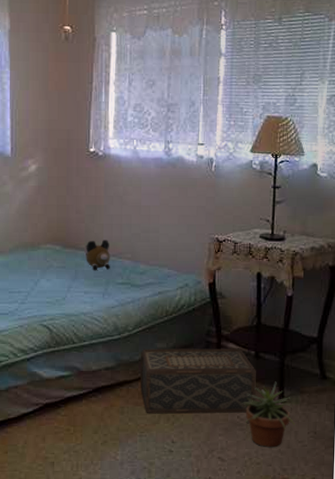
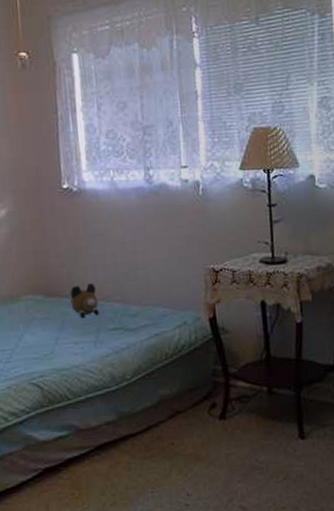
woven basket: present [140,348,256,414] -> none [143,385,273,467]
potted plant: present [243,381,295,447] -> none [260,417,319,489]

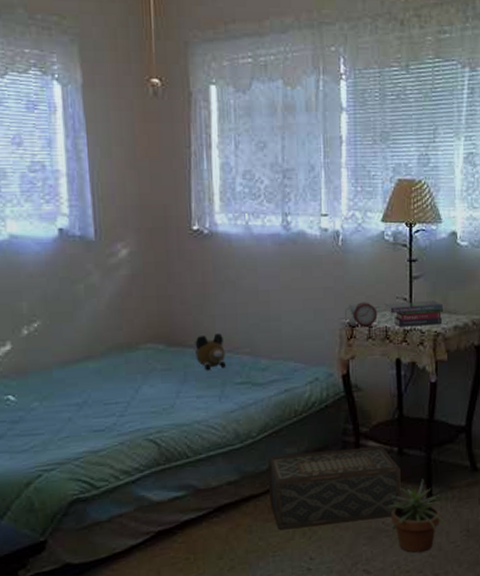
woven basket: none [143,385,273,467] -> present [268,446,401,530]
alarm clock: none [209,247,244,272] -> present [345,302,380,327]
books: none [246,243,306,271] -> present [384,301,444,327]
potted plant: none [260,417,319,489] -> present [388,479,446,552]

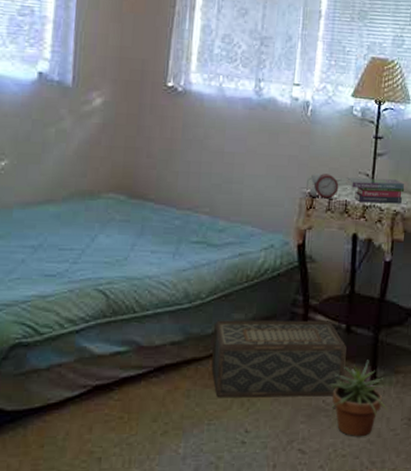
plush toy: present [195,333,226,371] -> none [155,190,185,227]

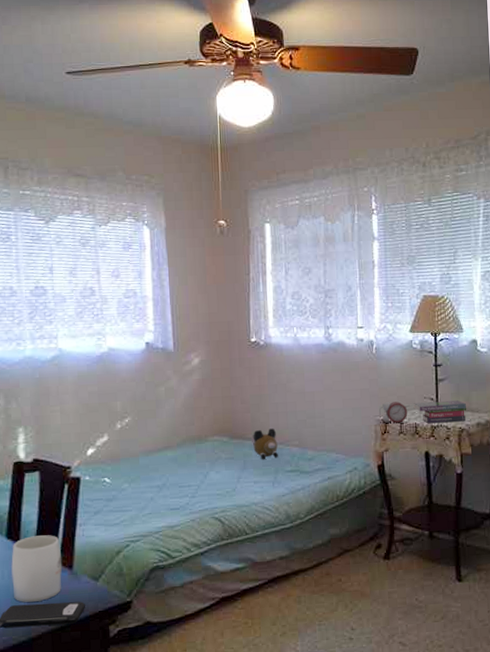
plush toy: none [155,190,185,227] -> present [253,428,278,460]
woven basket: present [211,320,347,398] -> none [314,529,433,602]
potted plant: present [330,360,387,436] -> none [420,560,474,628]

